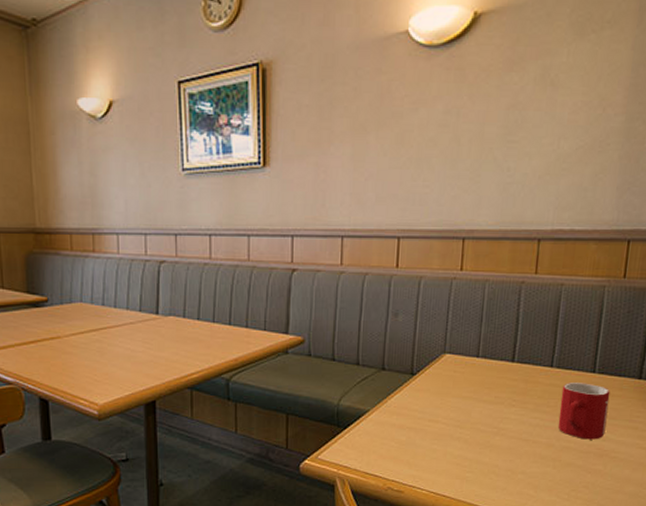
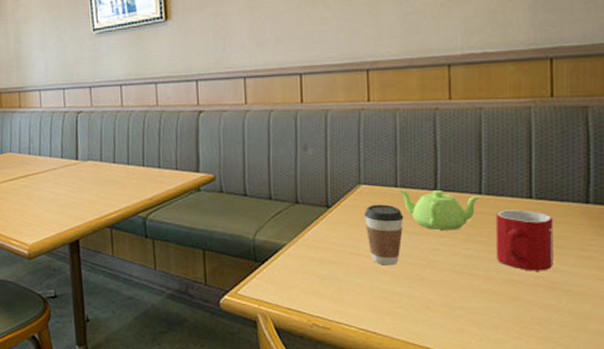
coffee cup: none [445,374,482,433] -> present [364,204,404,266]
teapot: none [479,359,552,401] -> present [398,189,481,231]

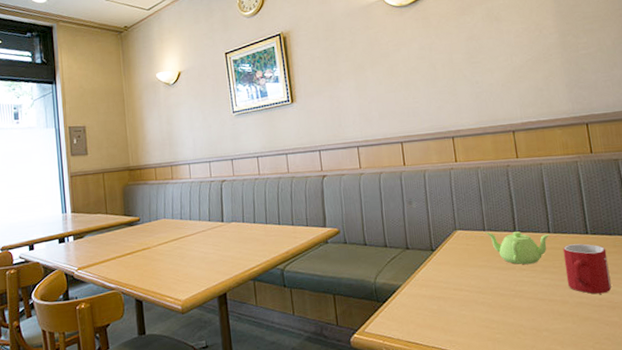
coffee cup: present [364,204,404,266] -> none [462,245,494,298]

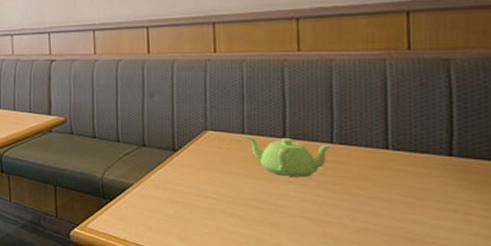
mug: present [562,243,612,294] -> none [348,159,413,222]

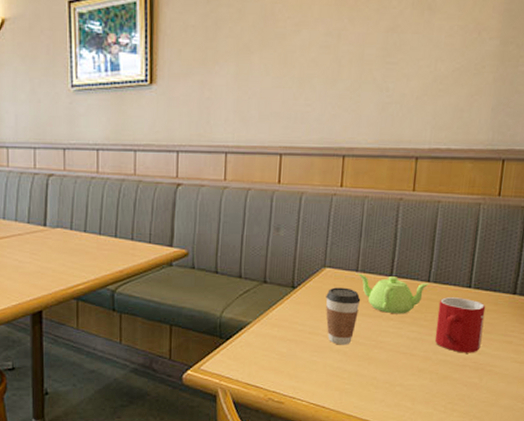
coffee cup: none [211,150,252,209] -> present [325,287,361,345]
mug: none [348,159,413,222] -> present [434,297,486,353]

